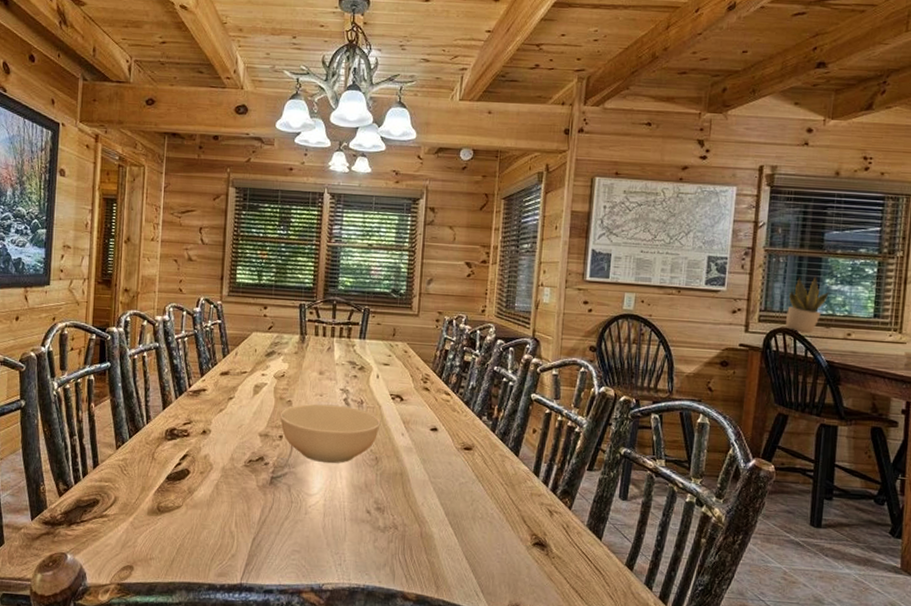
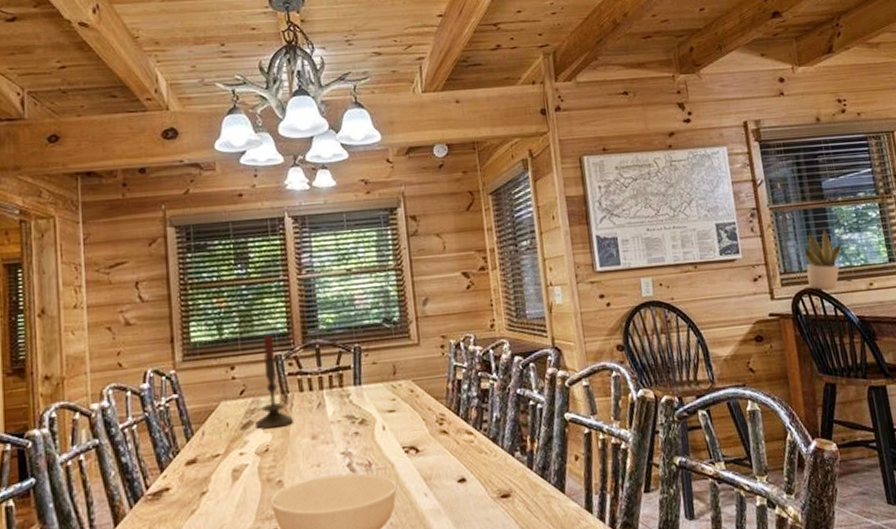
candle: none [277,286,307,361] -> present [255,334,294,430]

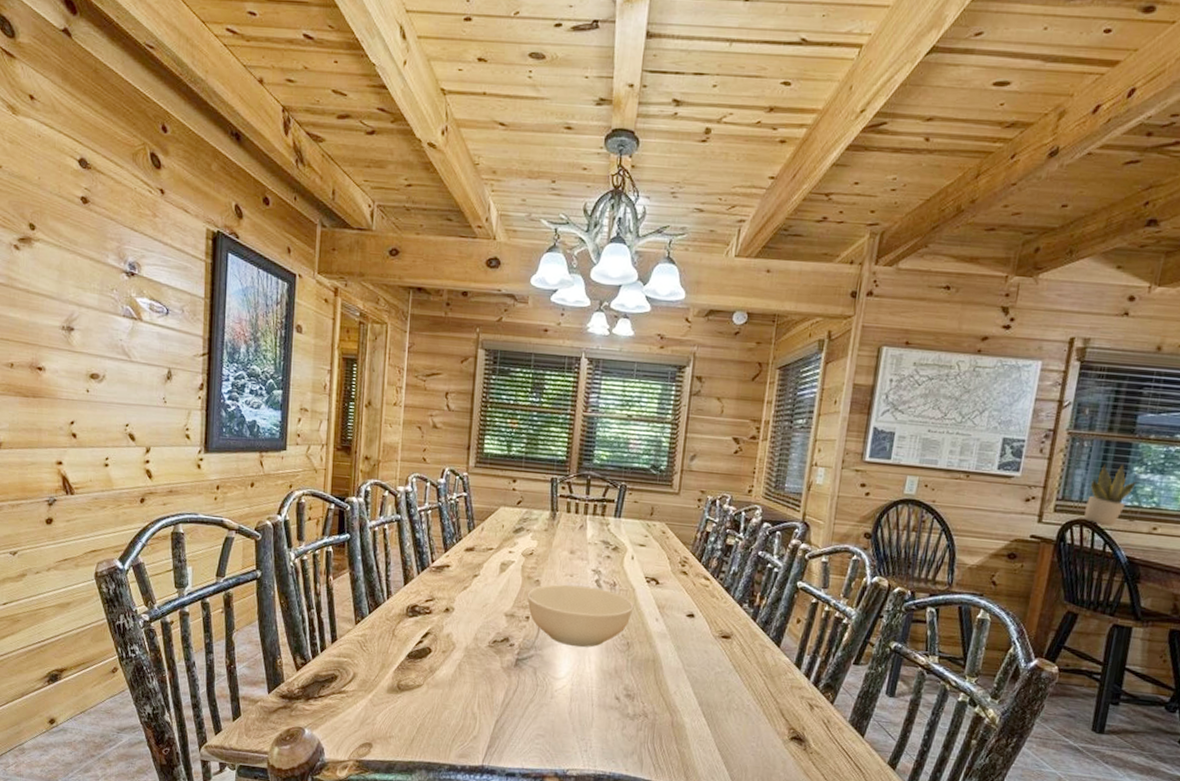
candle: present [255,334,294,430] -> none [526,458,558,539]

